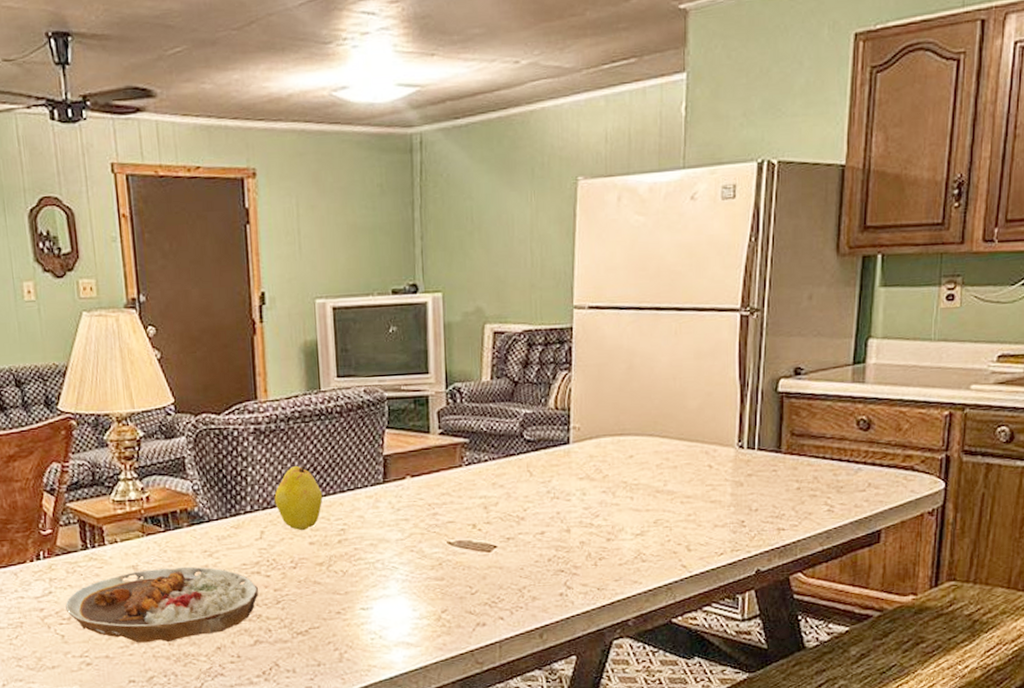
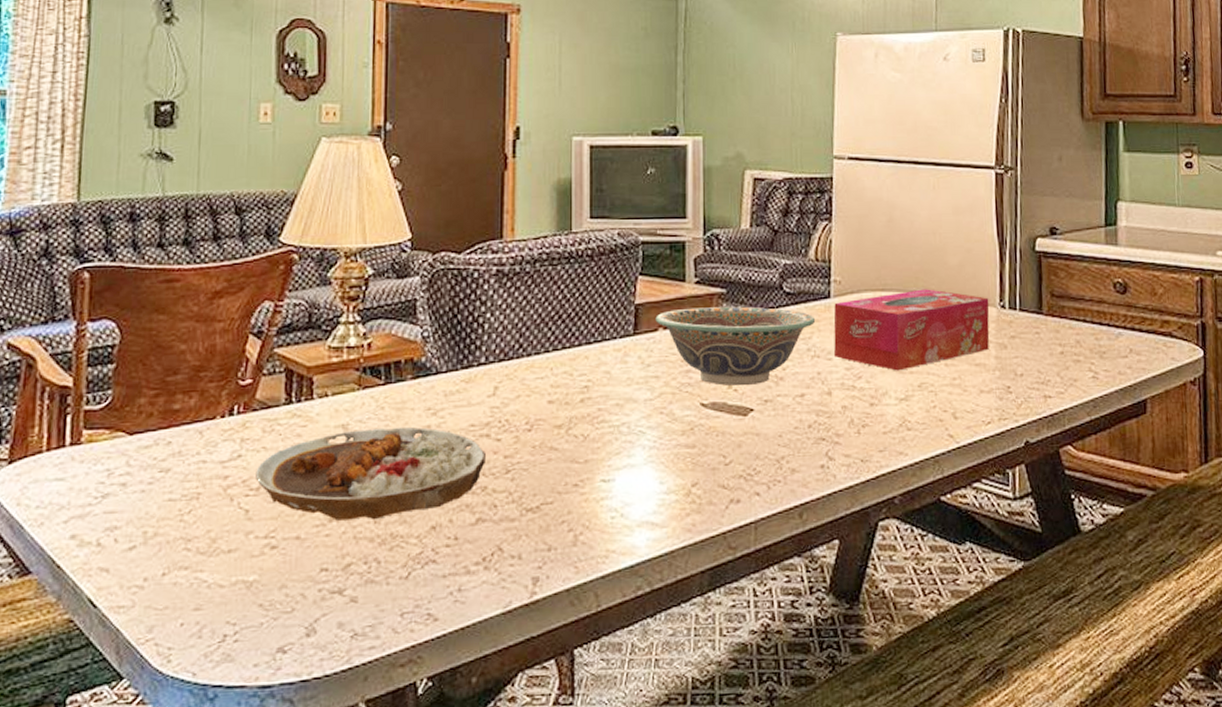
fruit: present [274,466,323,531] -> none [513,313,567,387]
decorative bowl: none [403,454,555,526] -> present [655,306,816,387]
tissue box: none [572,432,727,509] -> present [833,289,990,371]

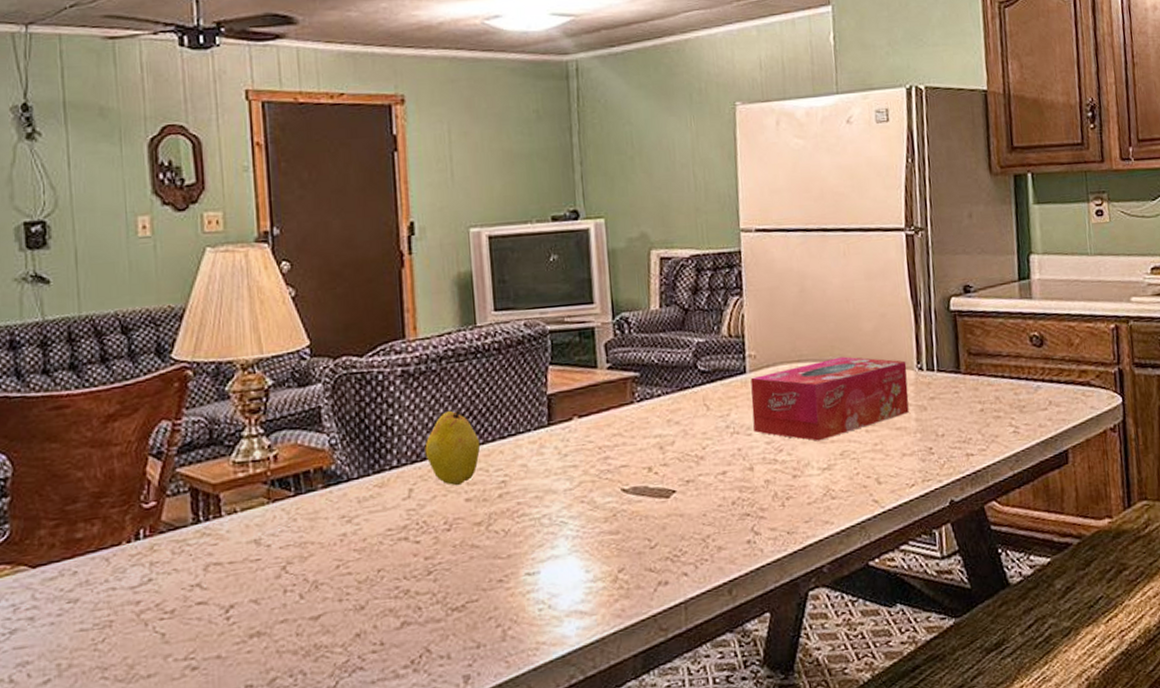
plate: present [255,426,485,521] -> none [168,536,406,636]
fruit: none [513,313,567,387] -> present [425,411,481,486]
decorative bowl: present [655,306,816,387] -> none [569,388,733,470]

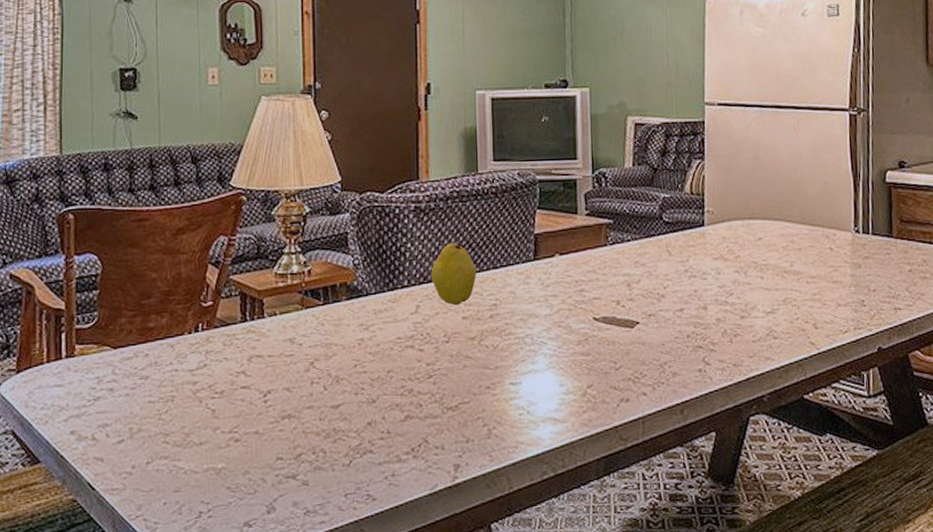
tissue box: present [750,356,909,441] -> none [707,217,846,288]

